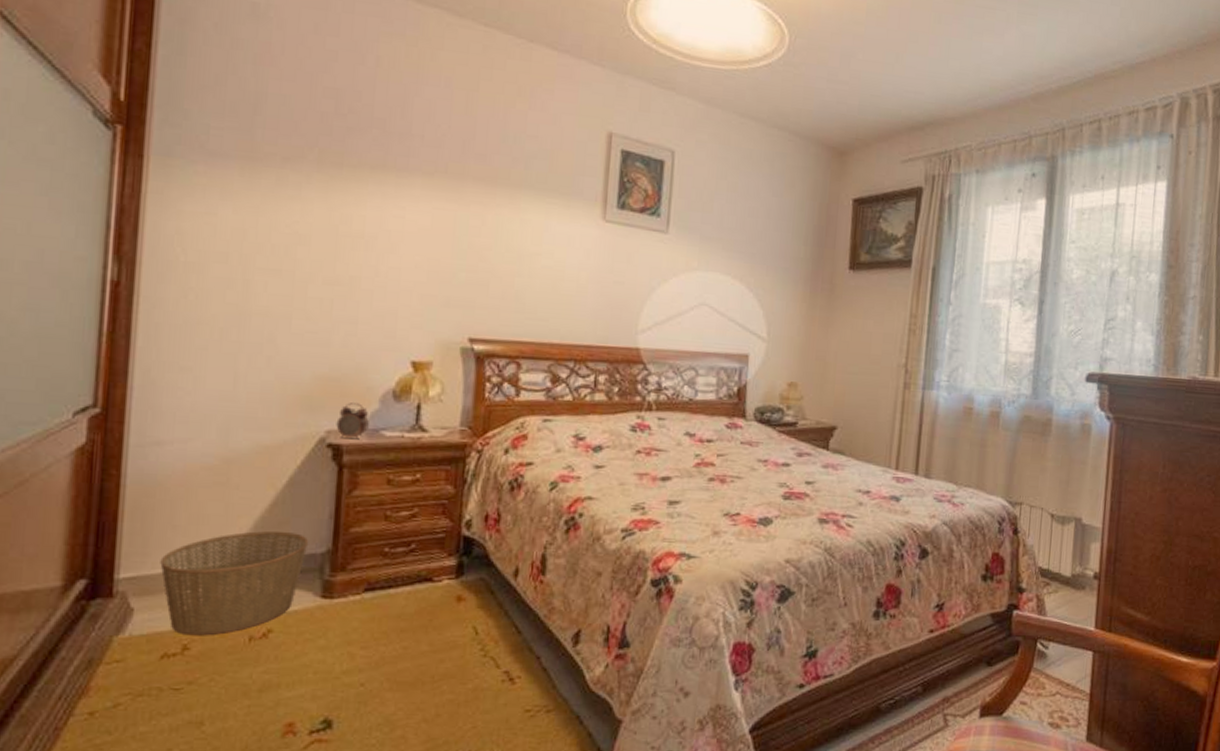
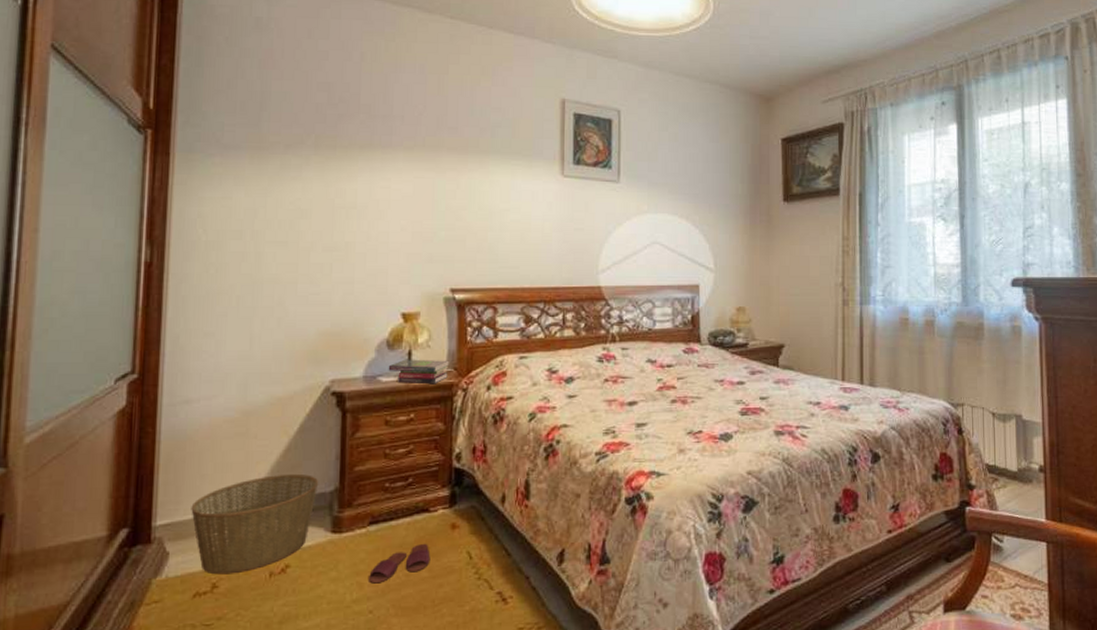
alarm clock: present [336,403,369,440] -> none [339,354,367,387]
slippers: none [361,614,432,655] -> present [369,543,431,584]
books: none [393,413,464,443] -> present [388,359,449,385]

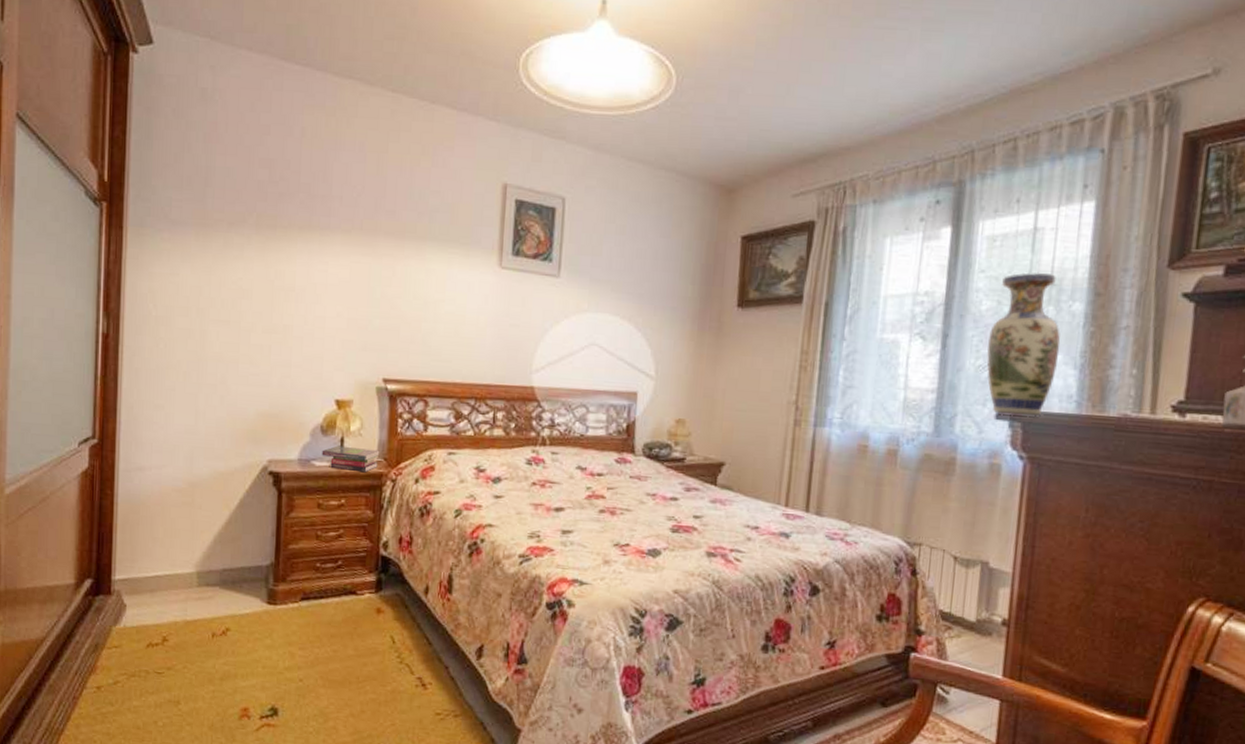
basket: present [191,473,319,575] -> none [144,545,257,631]
slippers: present [369,543,431,584] -> none [300,623,357,656]
vase: none [998,158,1056,281] -> present [986,272,1061,416]

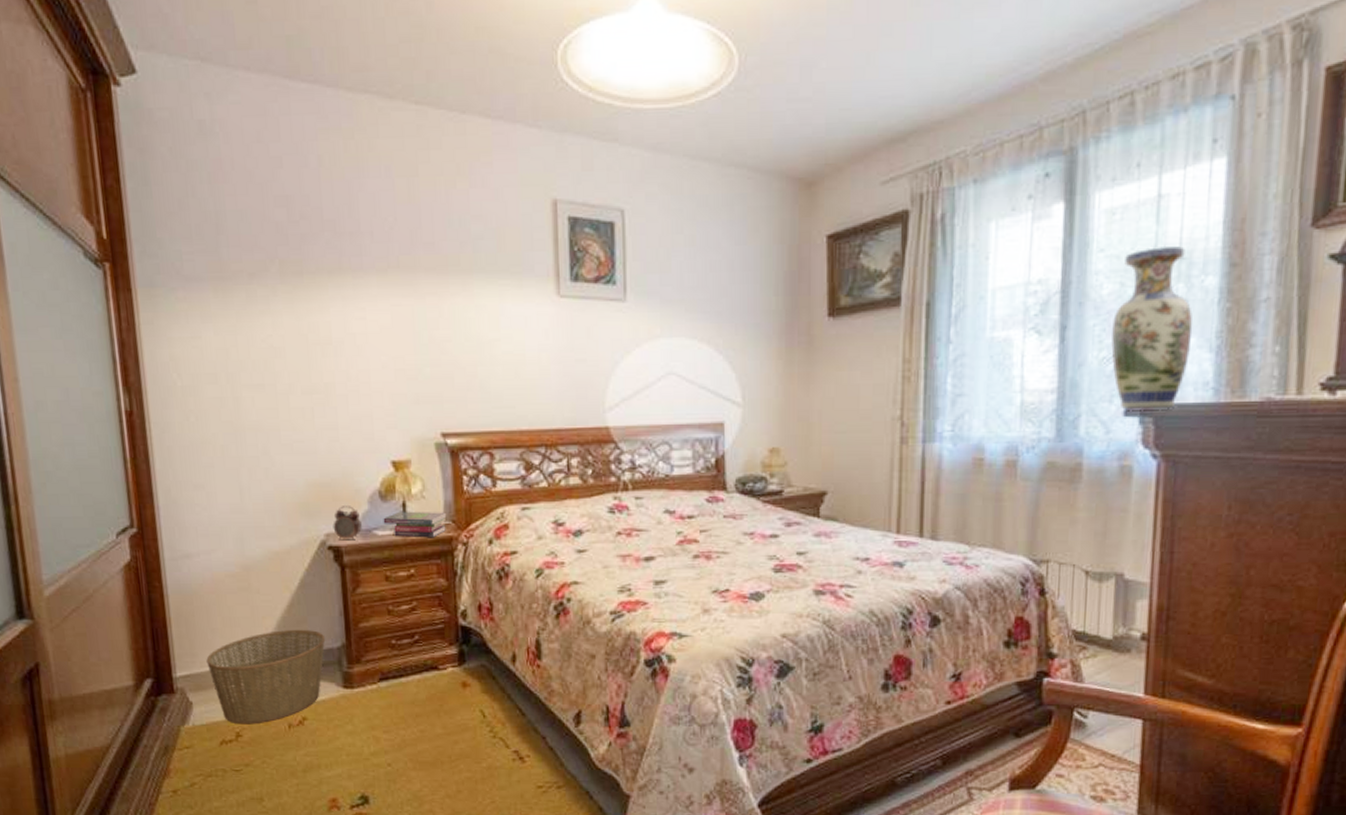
basket: none [144,545,257,631] -> present [206,629,326,725]
alarm clock: none [275,436,302,469] -> present [333,506,362,541]

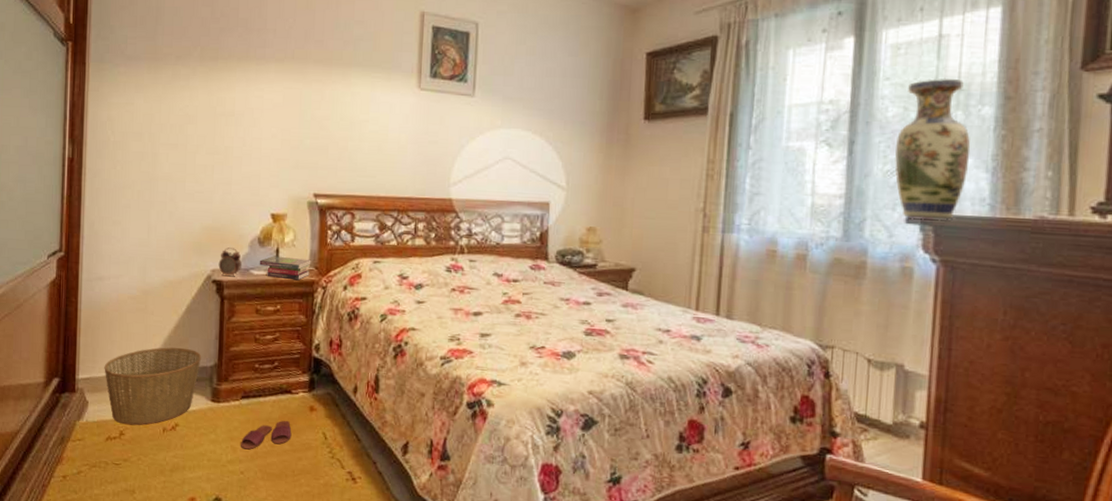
slippers: none [384,700,444,738] -> present [241,420,292,450]

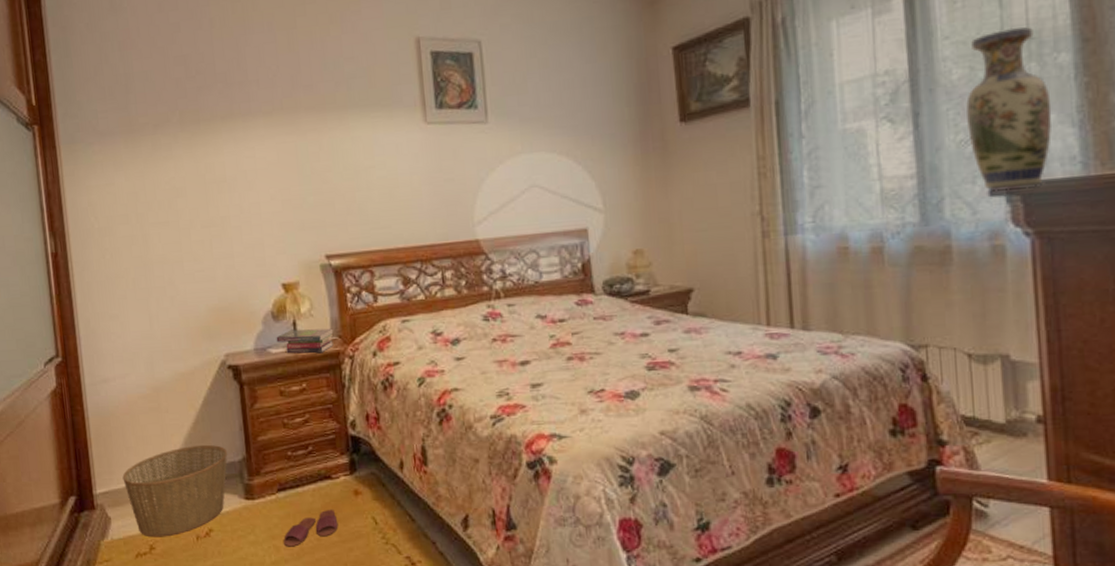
alarm clock: present [218,247,242,277] -> none [231,327,257,360]

